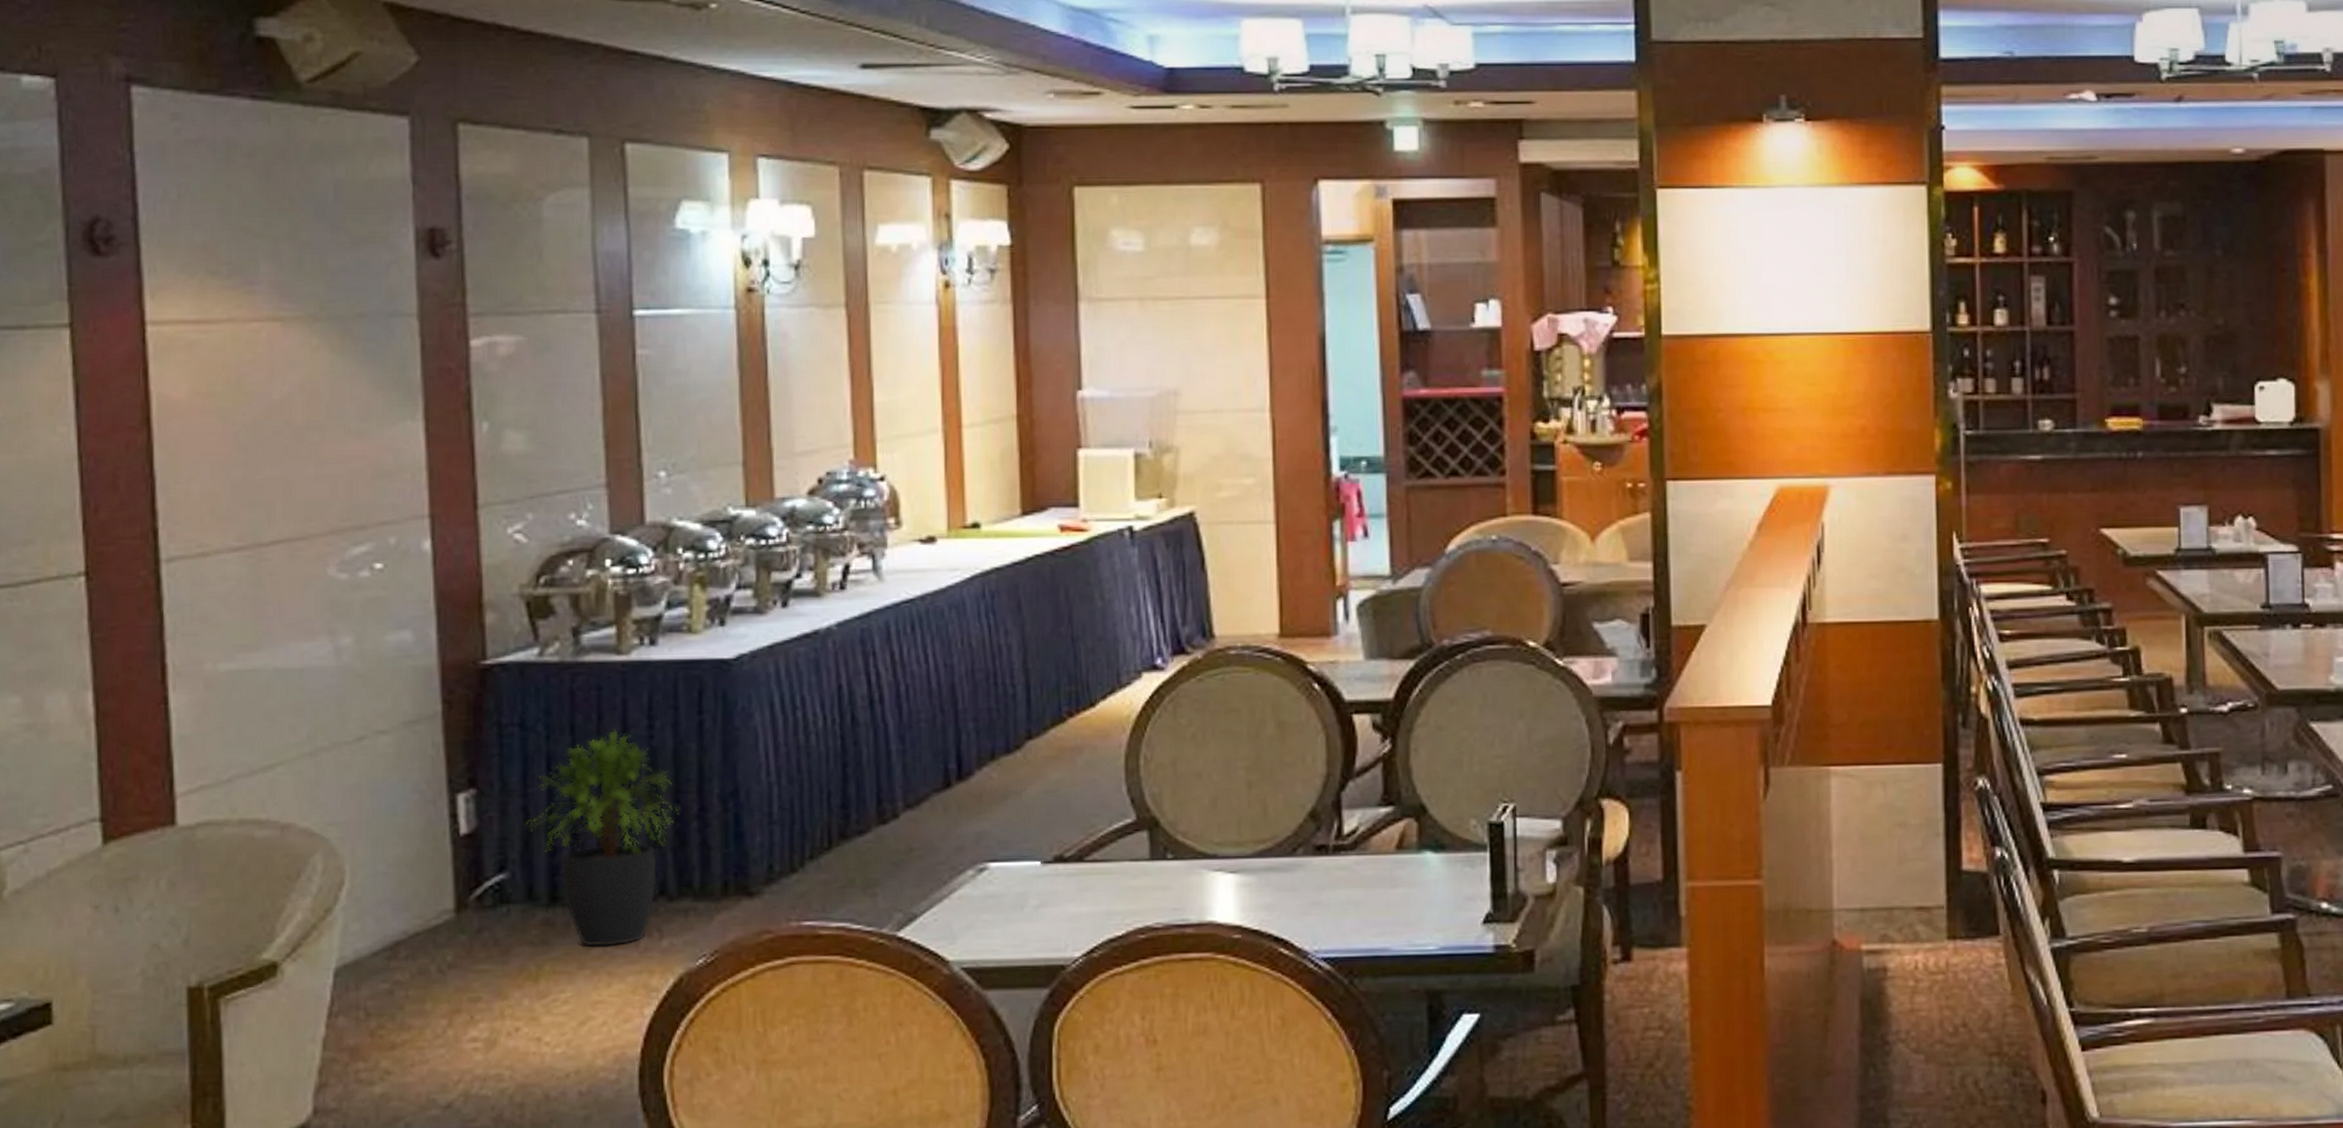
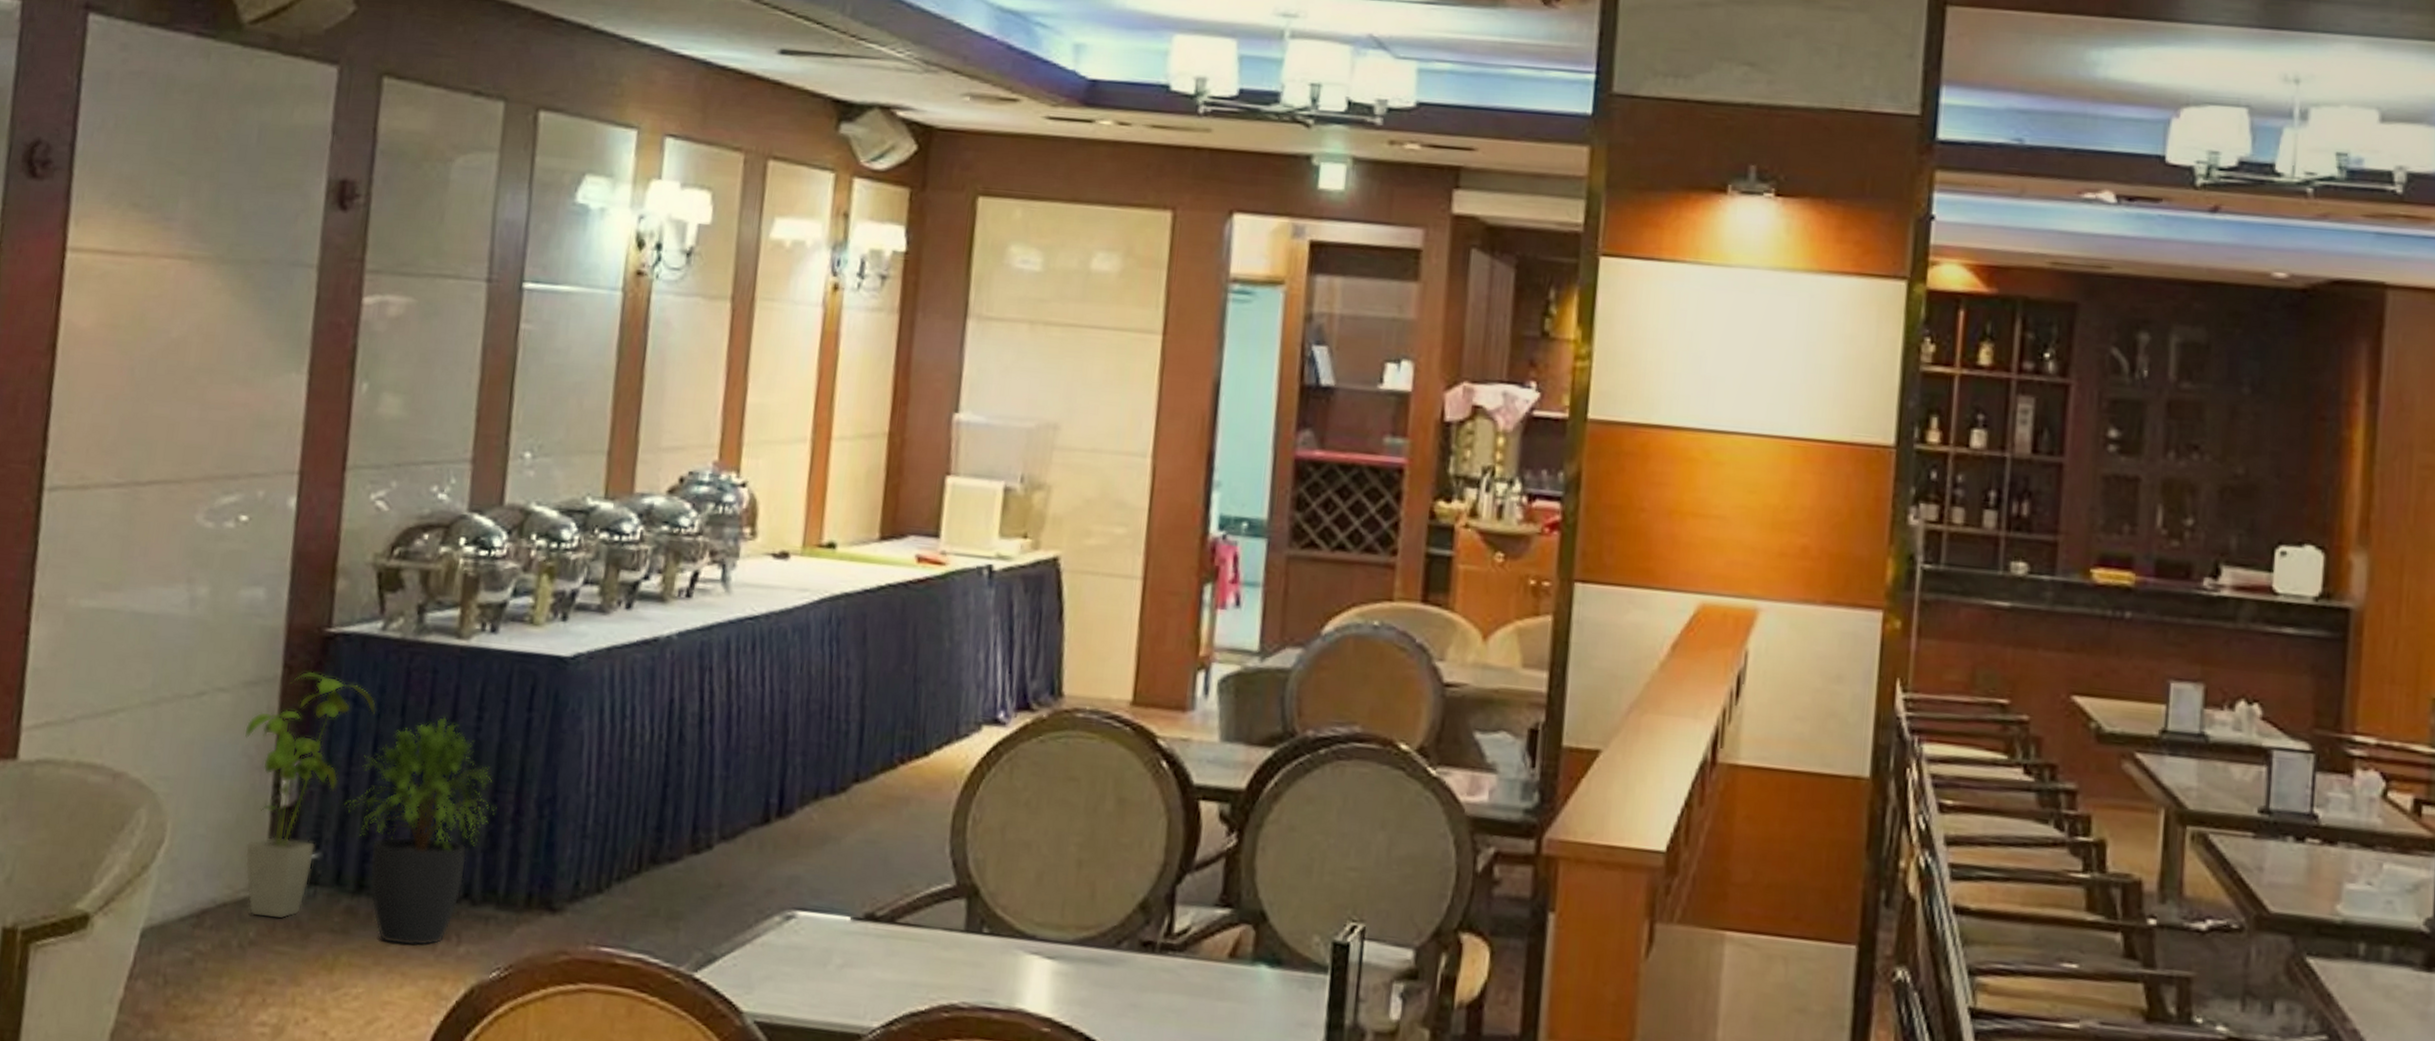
house plant: none [412,703,545,941] -> present [245,671,377,920]

